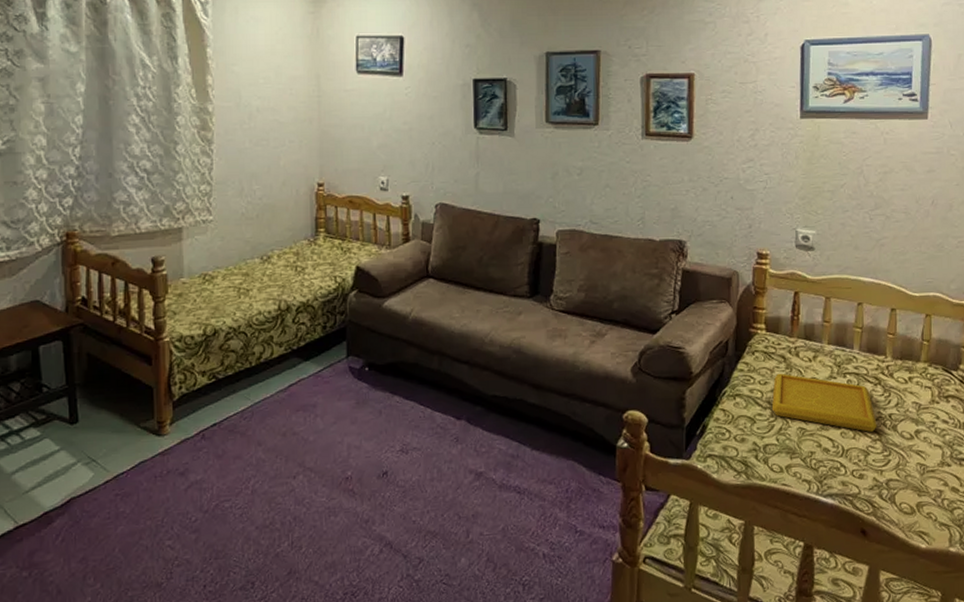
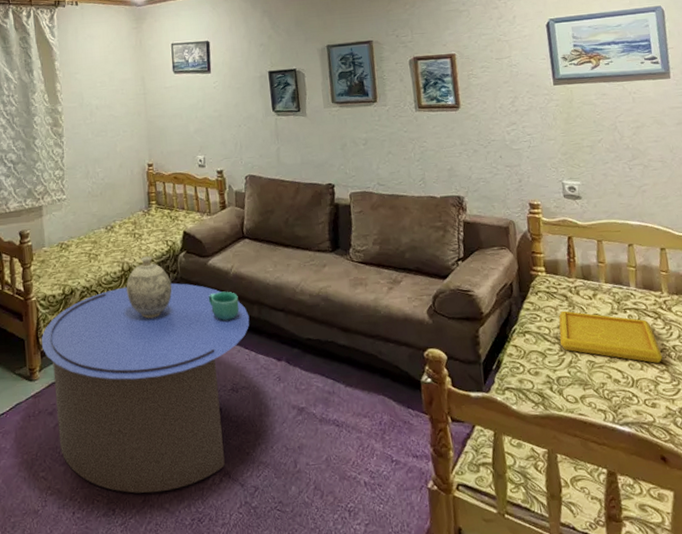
coffee table: none [174,326,428,565] -> present [41,282,250,494]
decorative vase: none [282,294,338,367] -> present [126,256,172,319]
mug: none [380,338,417,372] -> present [208,291,239,321]

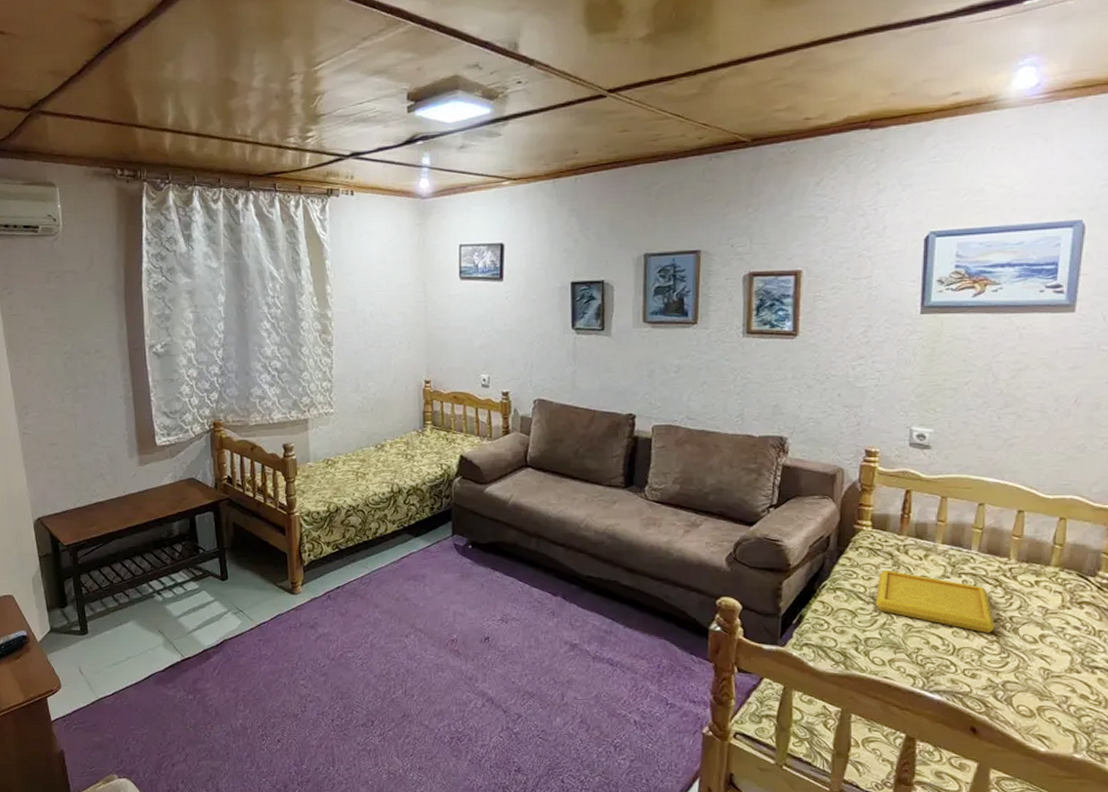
coffee table: present [41,282,250,494] -> none [304,508,526,710]
decorative vase: present [126,256,172,319] -> none [394,479,444,543]
mug: present [208,291,239,321] -> none [482,521,516,551]

